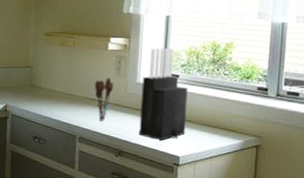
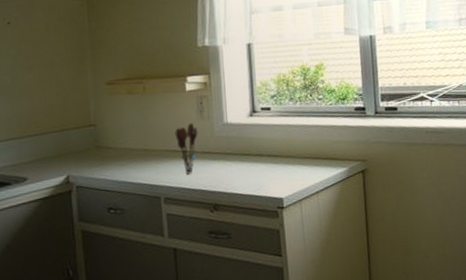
knife block: present [139,48,188,140] -> none [230,79,286,184]

